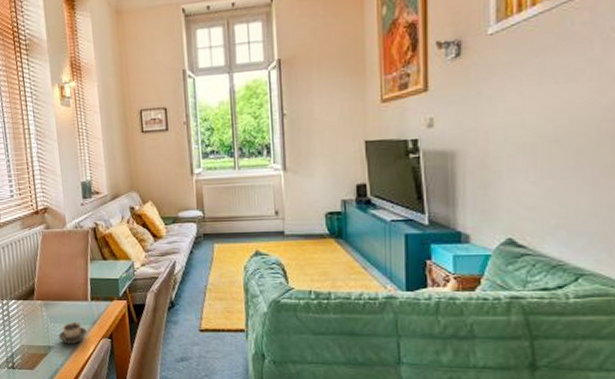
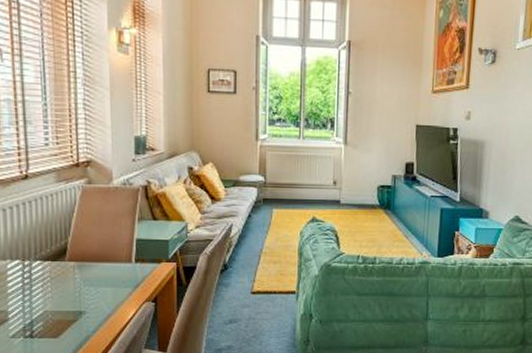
cup: present [58,321,88,345] -> none [92,285,128,309]

